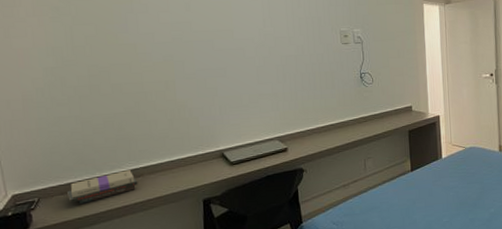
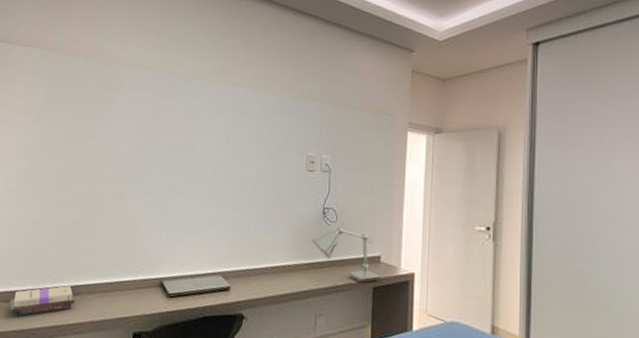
desk lamp: none [354,87,413,129] -> present [312,227,380,283]

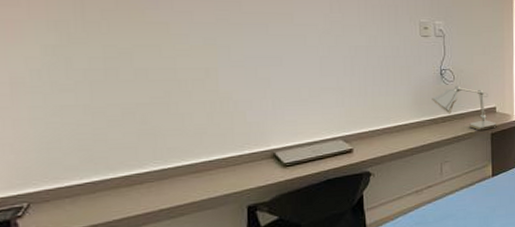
books: present [10,286,75,317] -> none [69,171,165,212]

